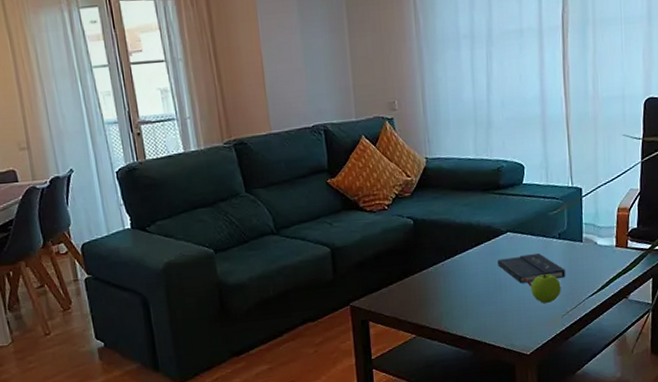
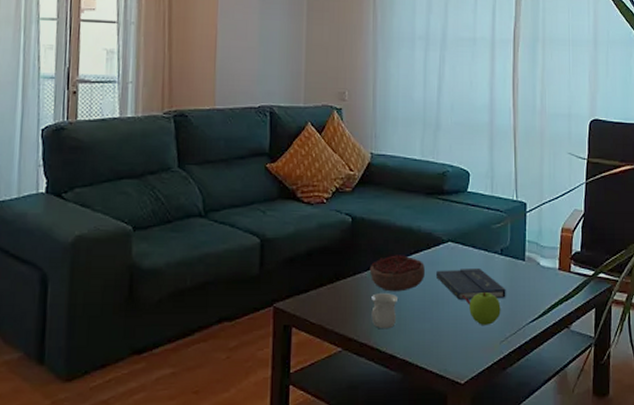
decorative bowl: none [434,248,488,283] -> present [369,255,426,292]
mug: none [439,284,463,316] -> present [371,293,397,329]

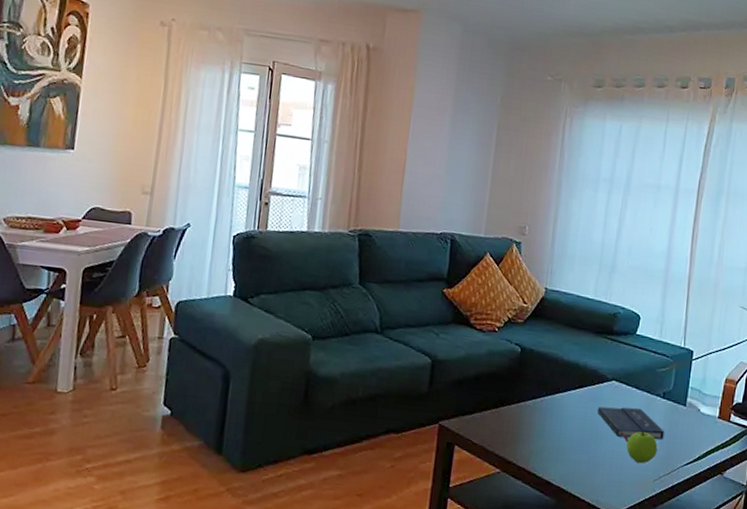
decorative bowl: present [369,255,426,292] -> none [533,387,588,423]
mug: present [371,293,397,329] -> none [531,422,558,457]

